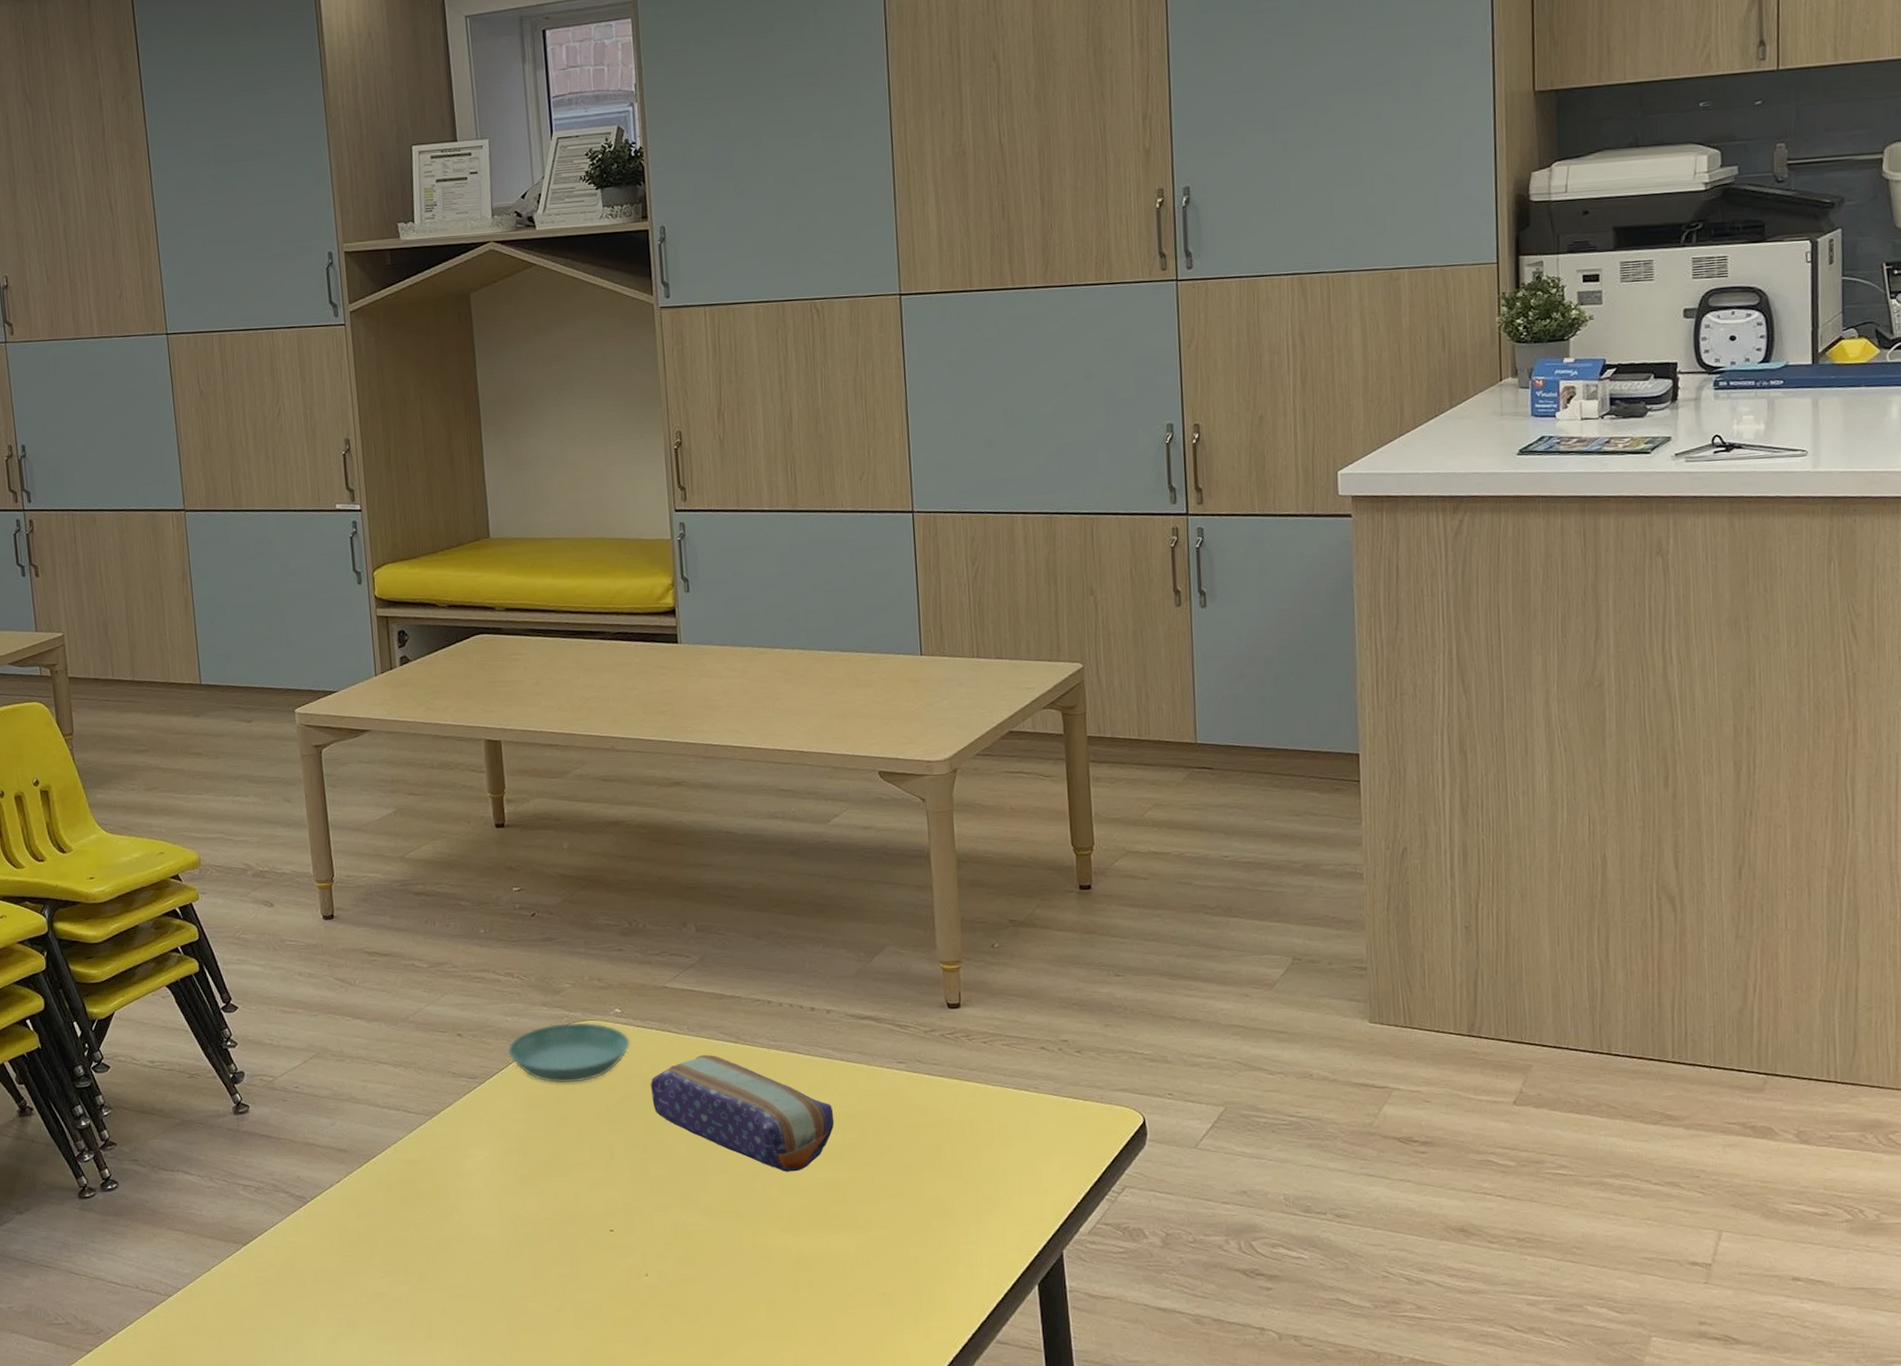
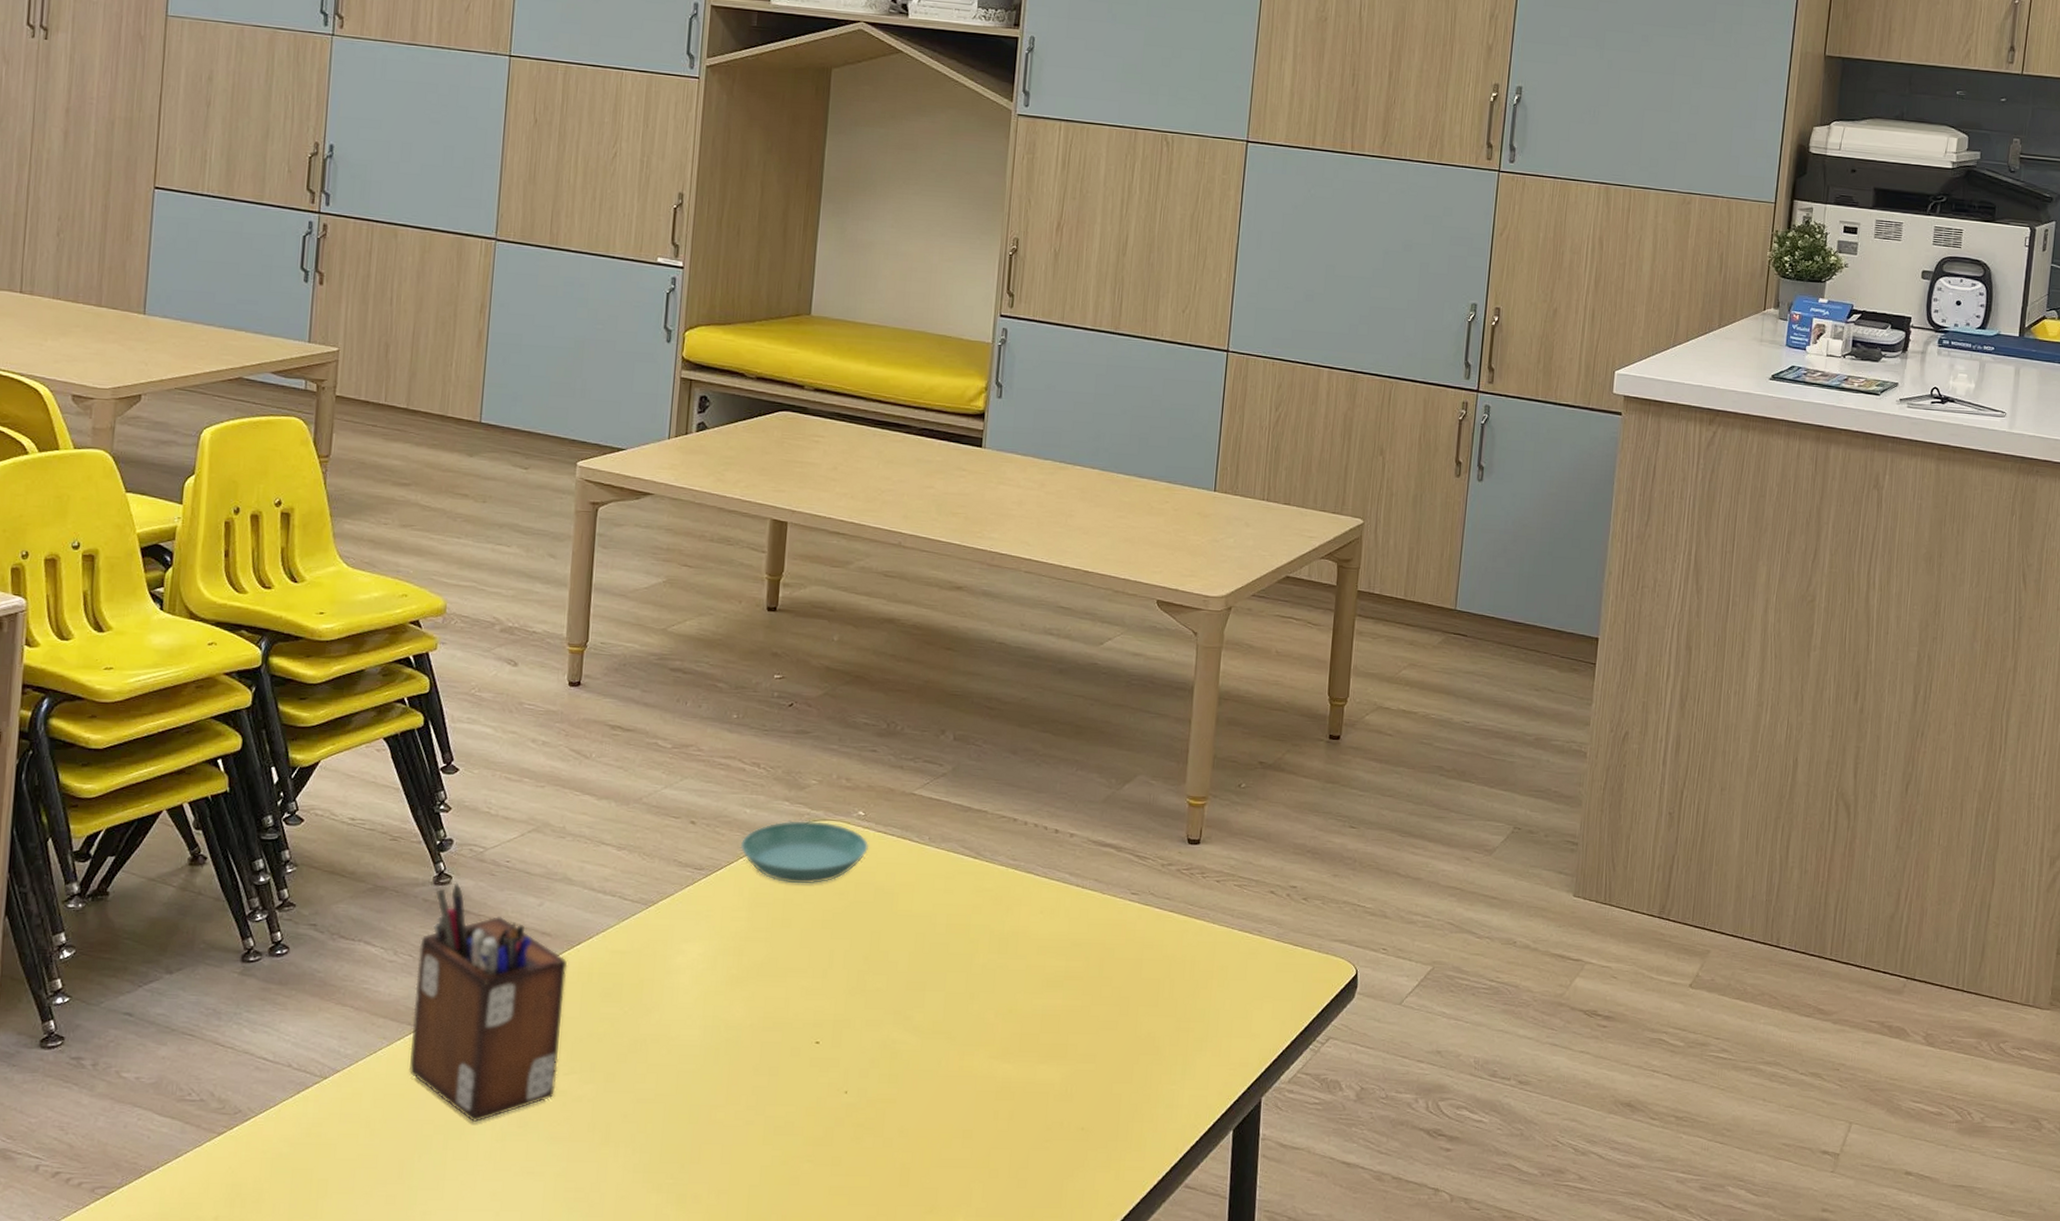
desk organizer: none [231,1111,376,1327] -> present [409,882,568,1123]
pencil case: present [650,1055,835,1172] -> none [881,868,1061,996]

